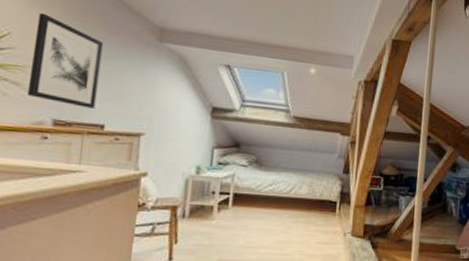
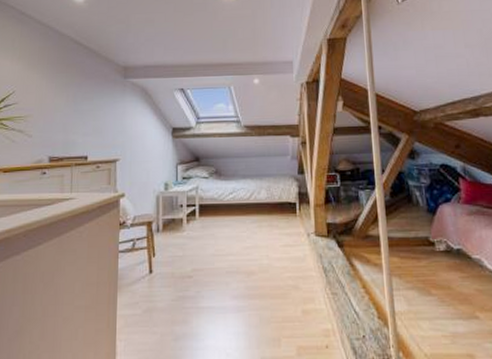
wall art: present [26,12,104,109] -> none [28,71,82,144]

